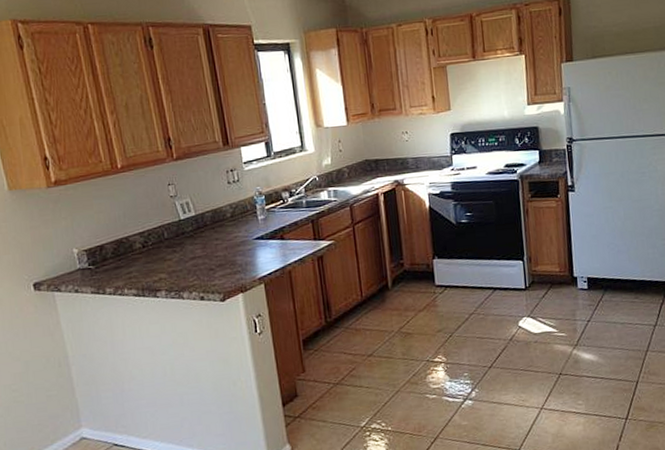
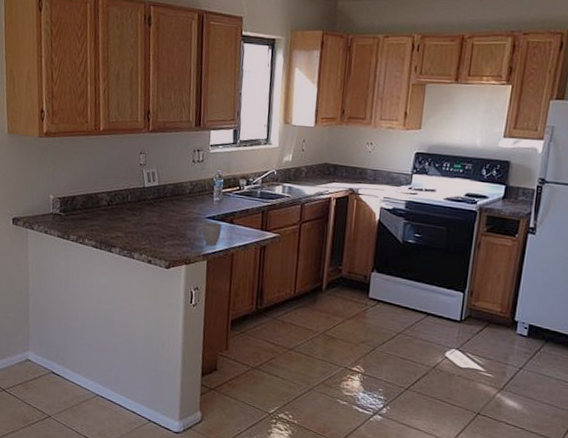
mug: none [246,242,273,268] -> present [196,222,222,246]

